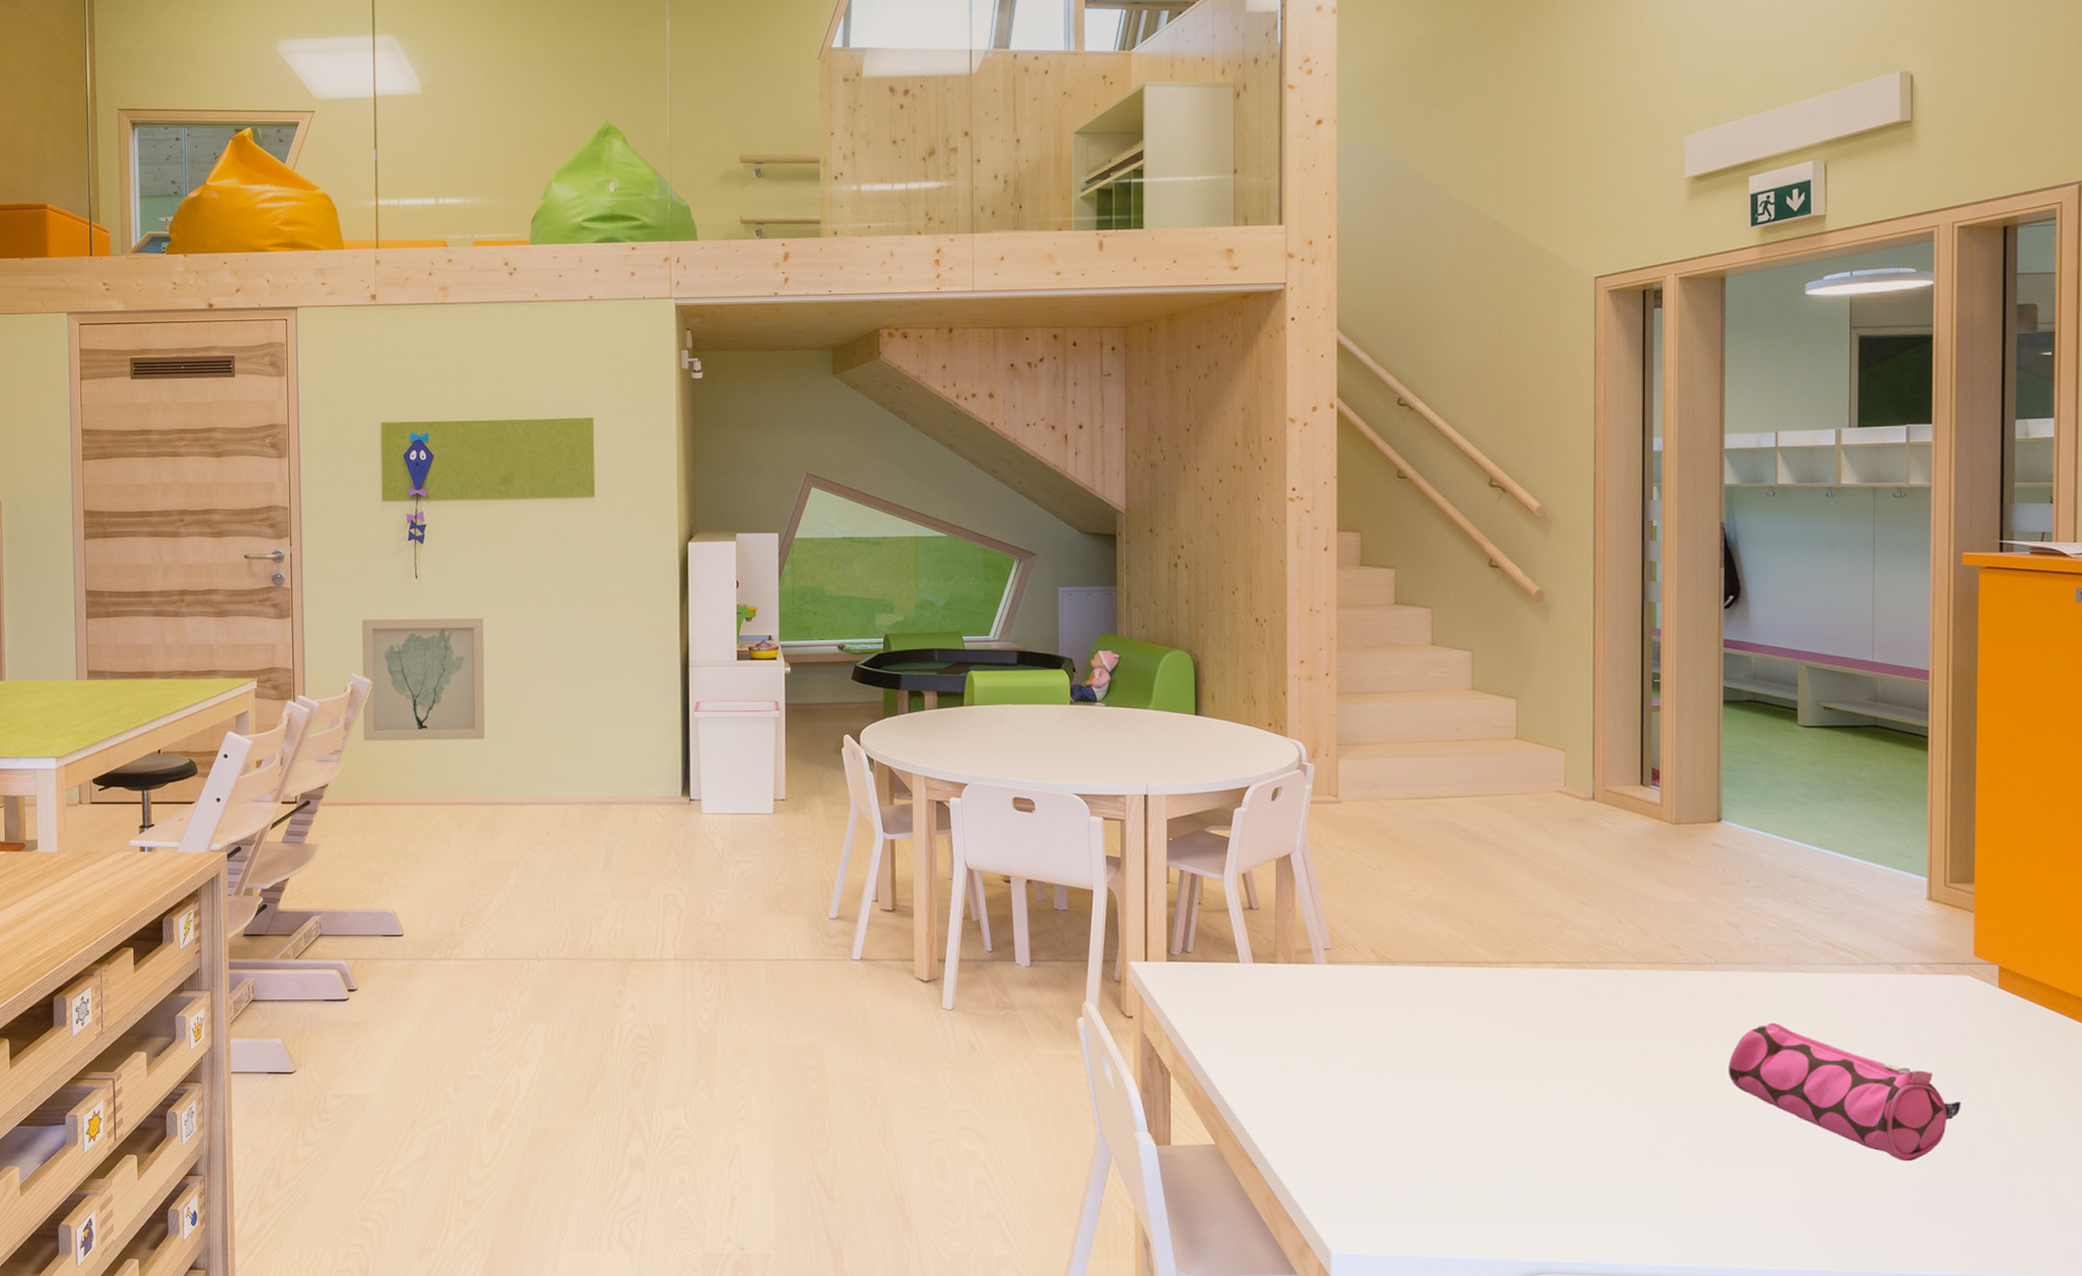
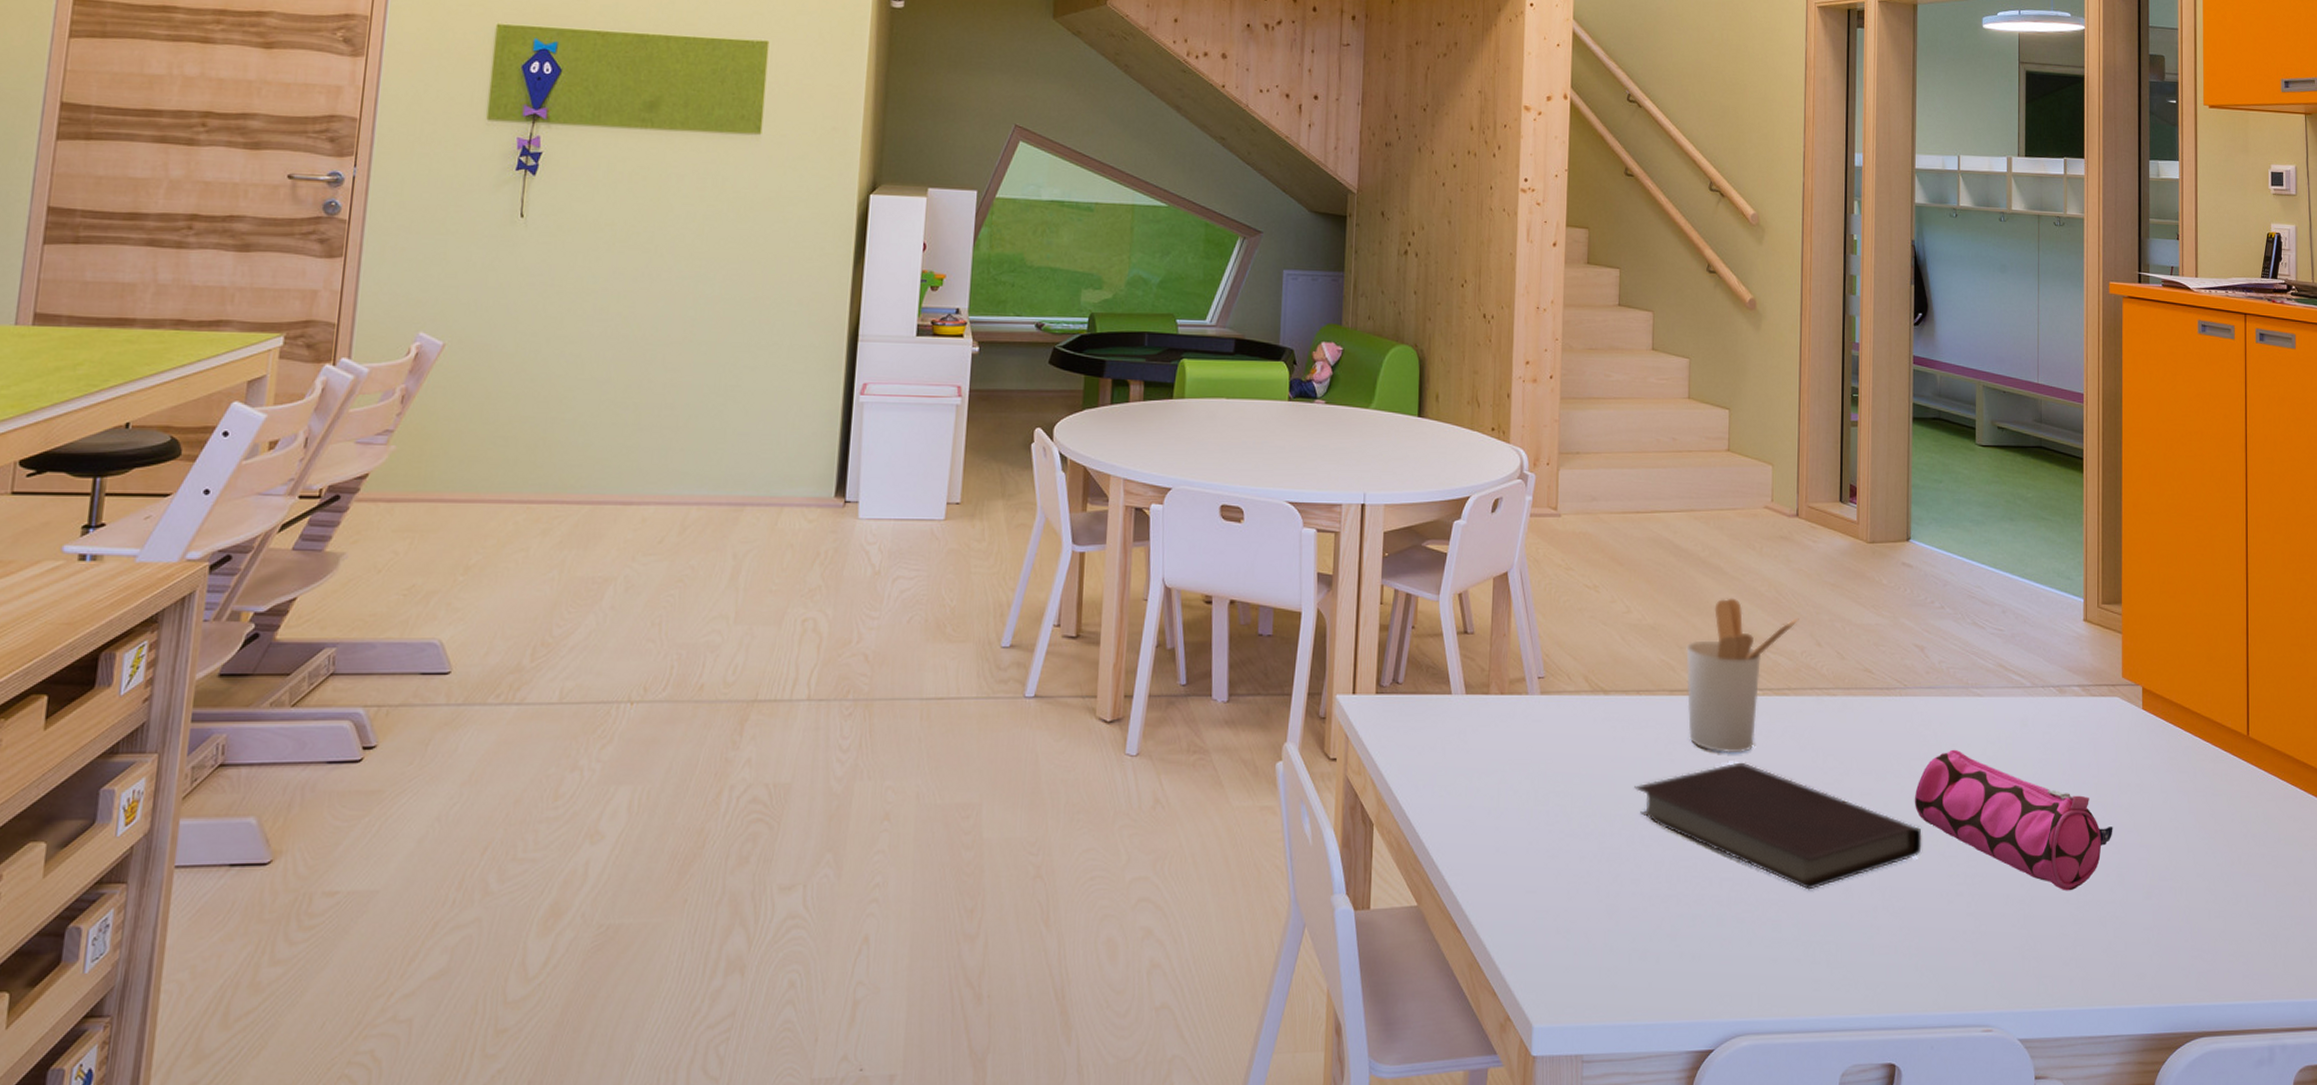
wall art: present [361,617,486,741] -> none [425,263,605,422]
notebook: none [1426,1029,1737,1148] -> present [1634,762,1922,890]
utensil holder: none [1476,877,1597,1021] -> present [1686,598,1799,754]

